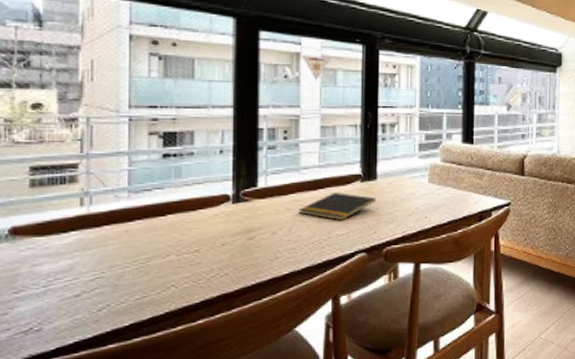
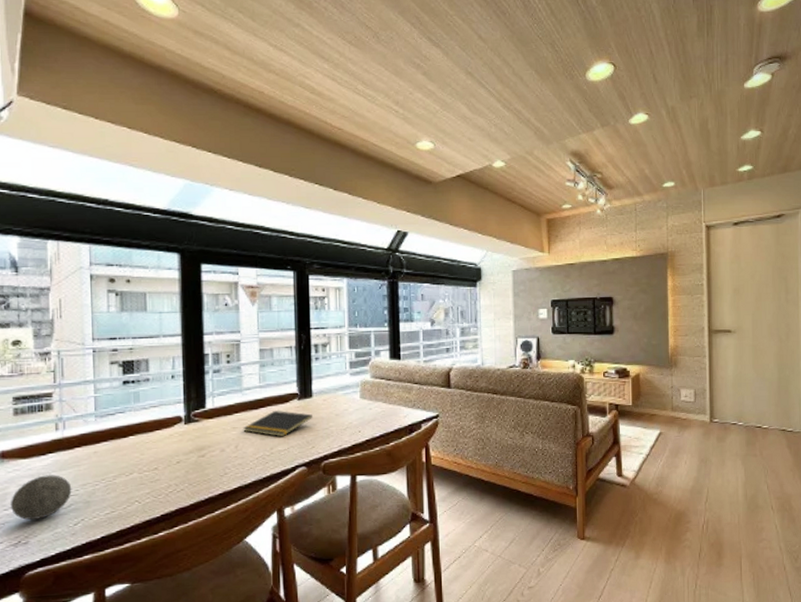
decorative ball: none [22,255,97,304] -> present [11,474,72,520]

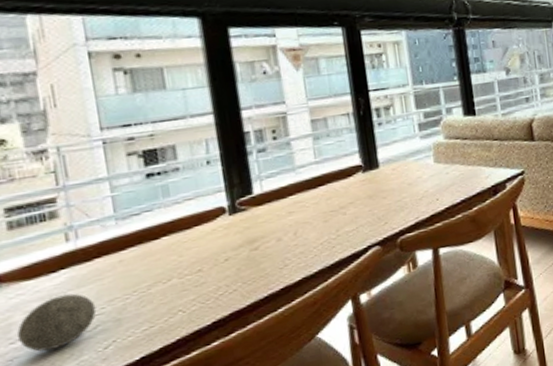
notepad: present [243,411,312,437] -> none [301,186,382,217]

